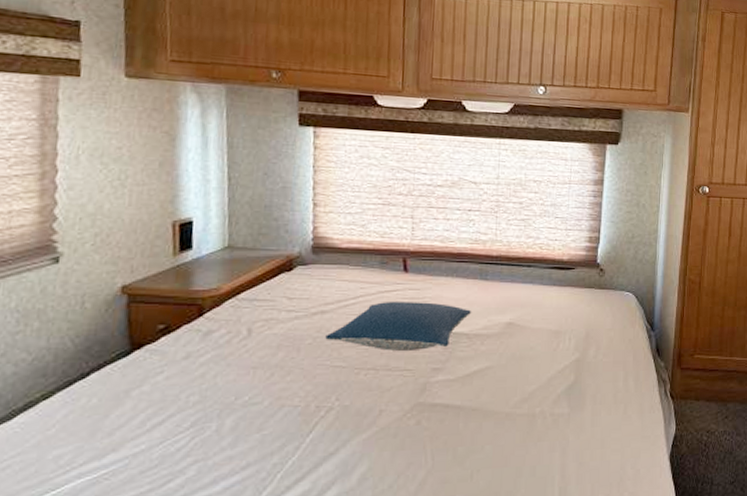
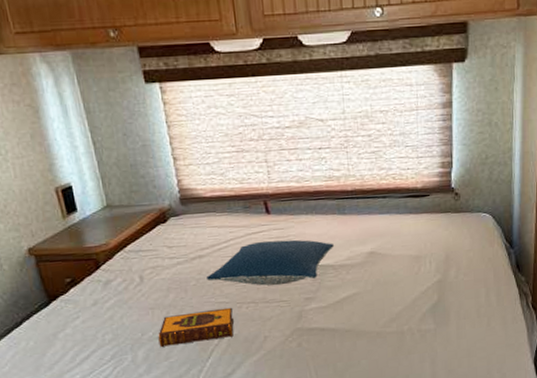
hardback book: none [254,373,348,417] -> present [158,307,234,348]

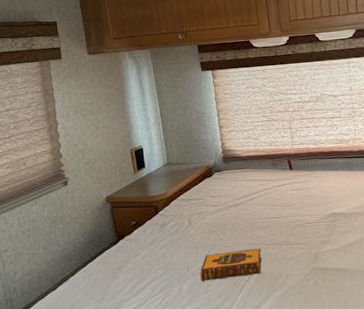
pillow: present [206,239,335,286] -> none [241,191,345,230]

